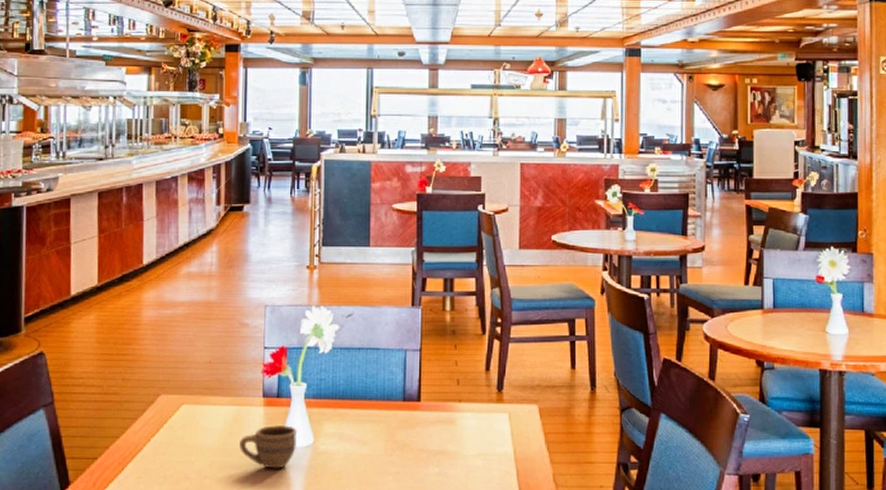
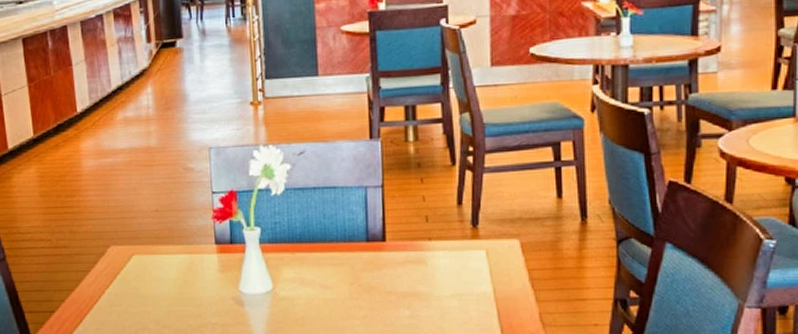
cup: present [239,425,298,469] -> none [195,272,255,317]

